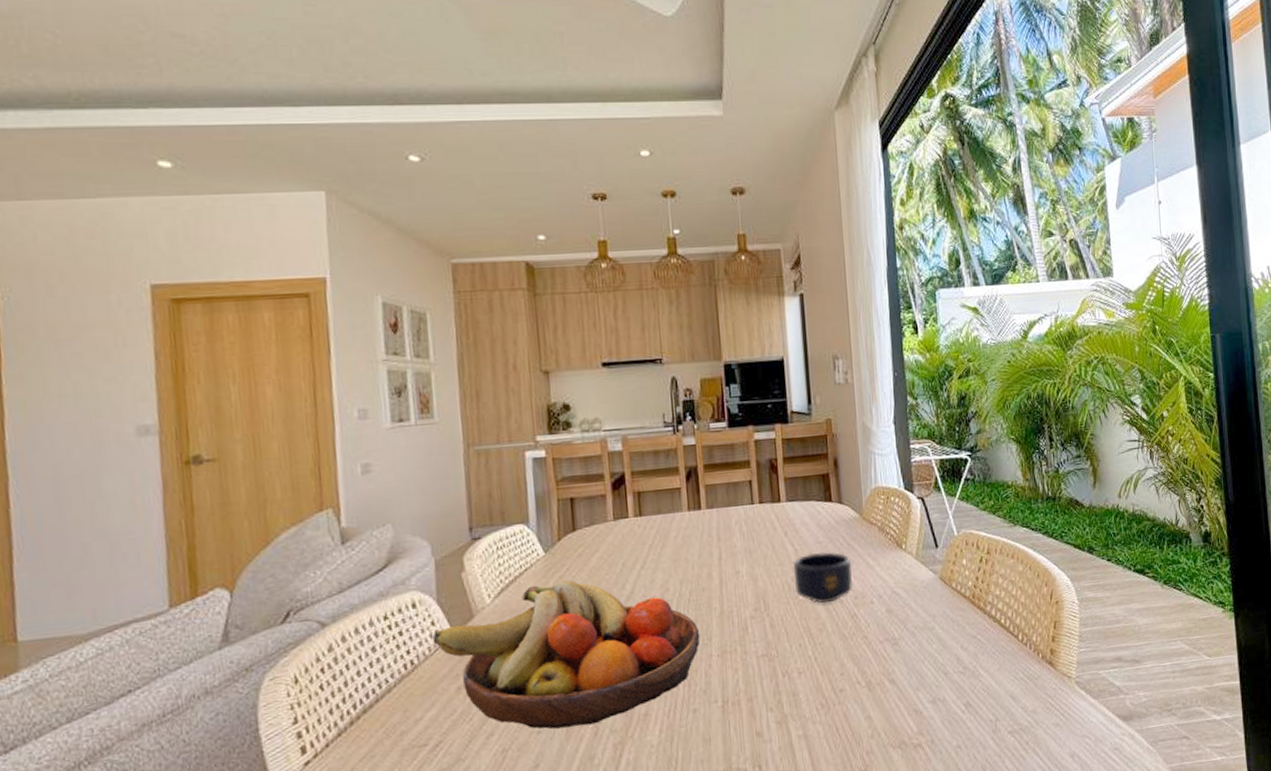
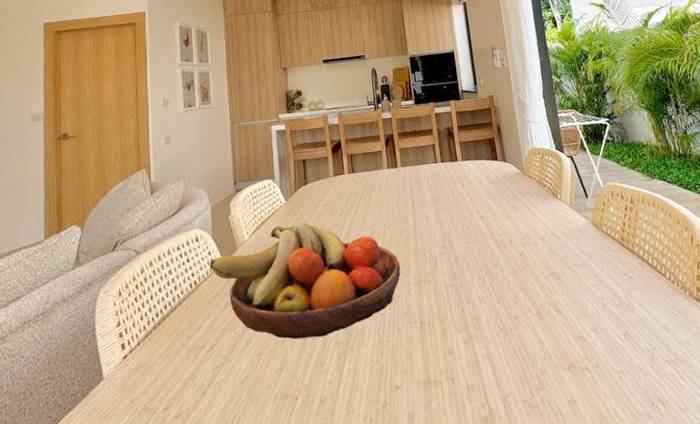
mug: present [792,552,852,603] -> none [470,201,519,243]

